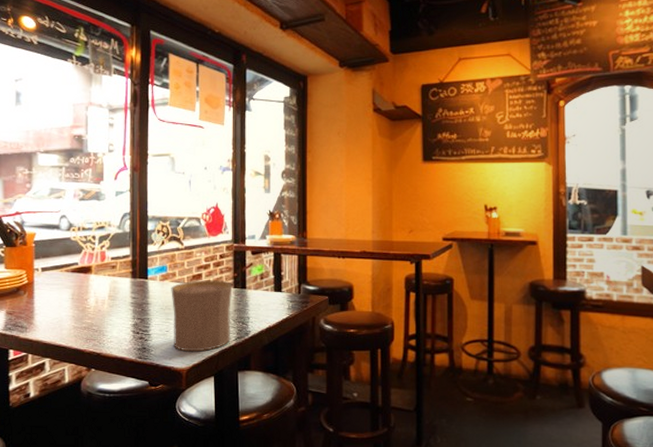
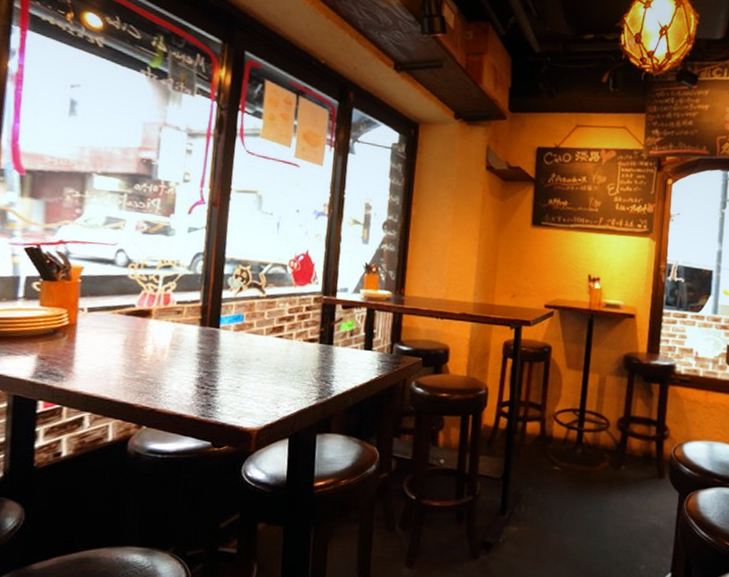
cup: present [171,279,233,352] -> none [244,332,318,411]

